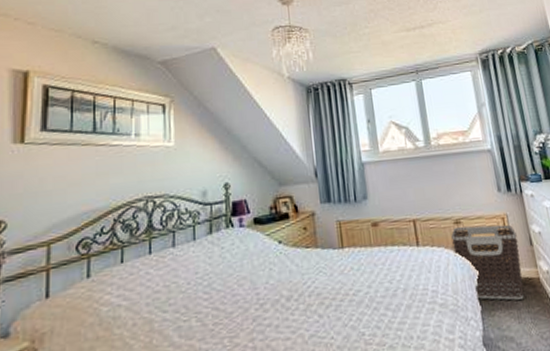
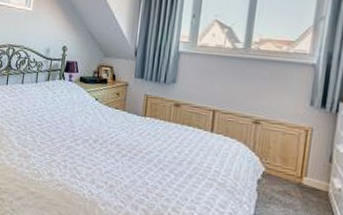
clothes hamper: present [451,224,525,301] -> none [245,126,317,204]

